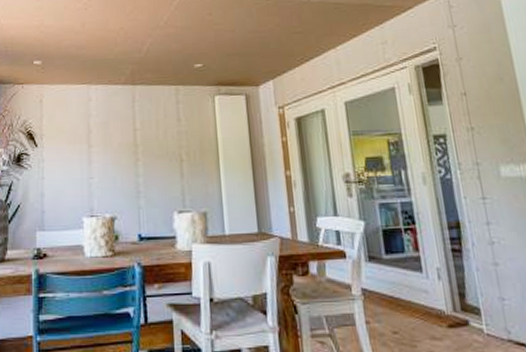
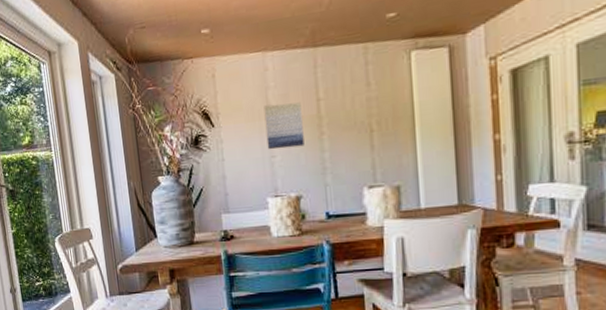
wall art: none [85,130,121,172] -> present [263,102,305,150]

